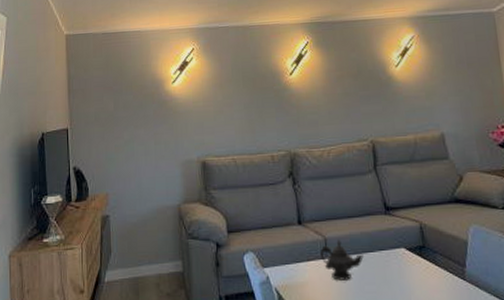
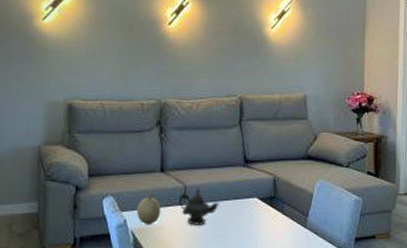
fruit: none [277,242,304,282] -> present [136,188,163,225]

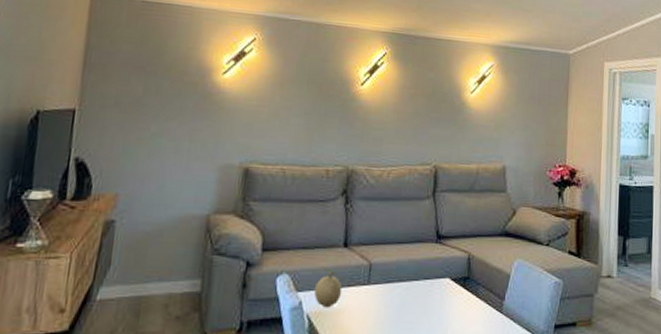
teapot: present [179,187,219,225] -> none [362,265,408,309]

